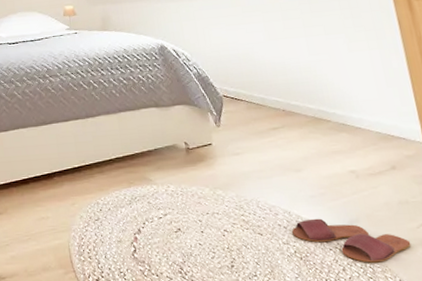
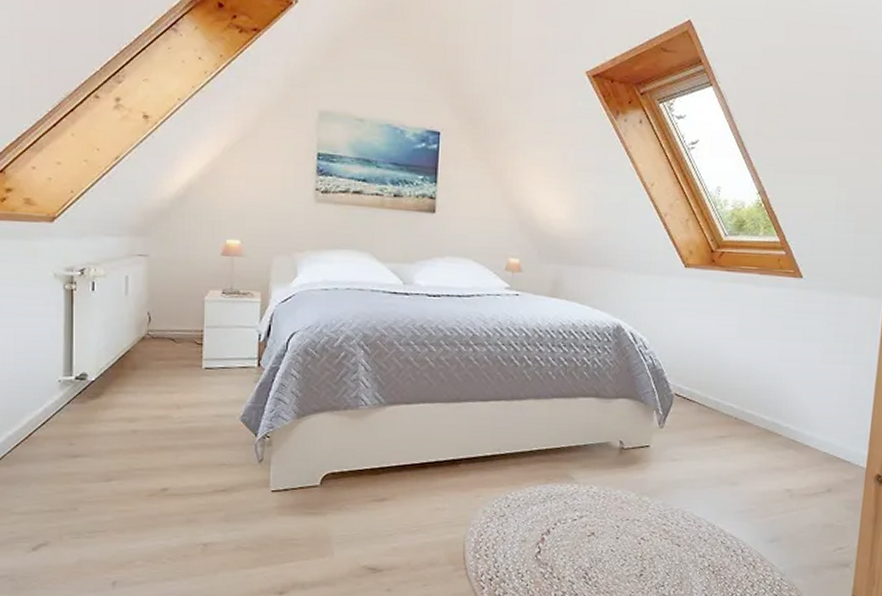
slippers: present [292,218,412,263] -> none [711,534,823,581]

